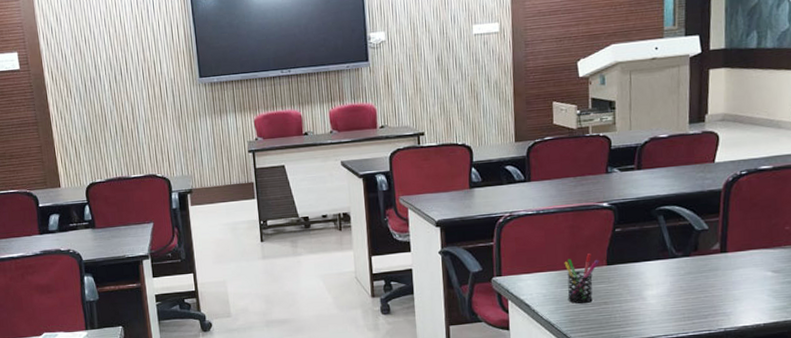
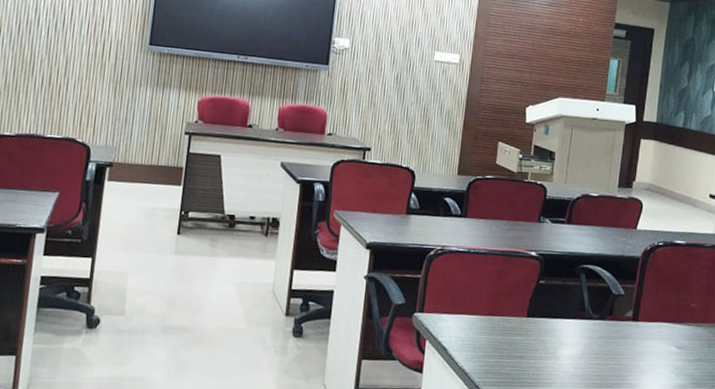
pen holder: present [564,253,599,304] -> none [485,302,521,356]

